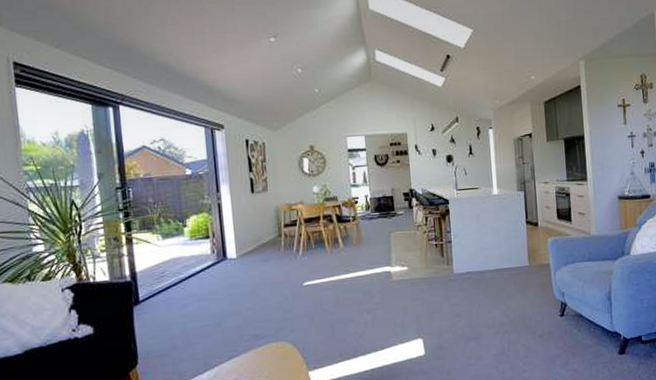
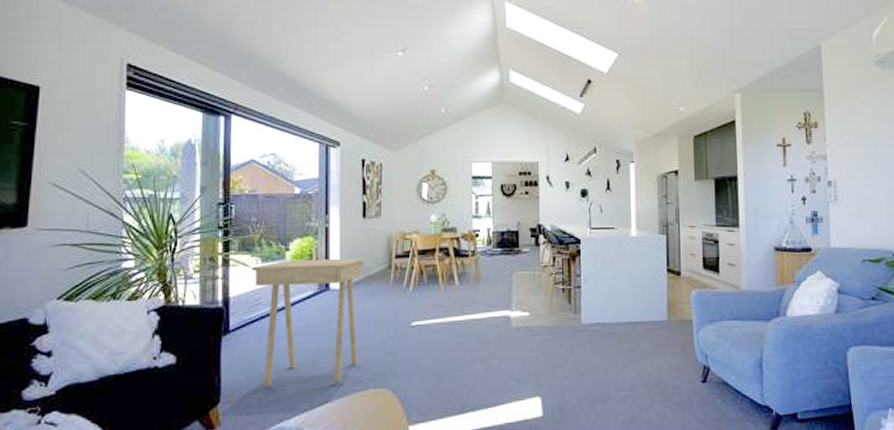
side table: none [153,228,258,347] -> present [251,258,366,386]

